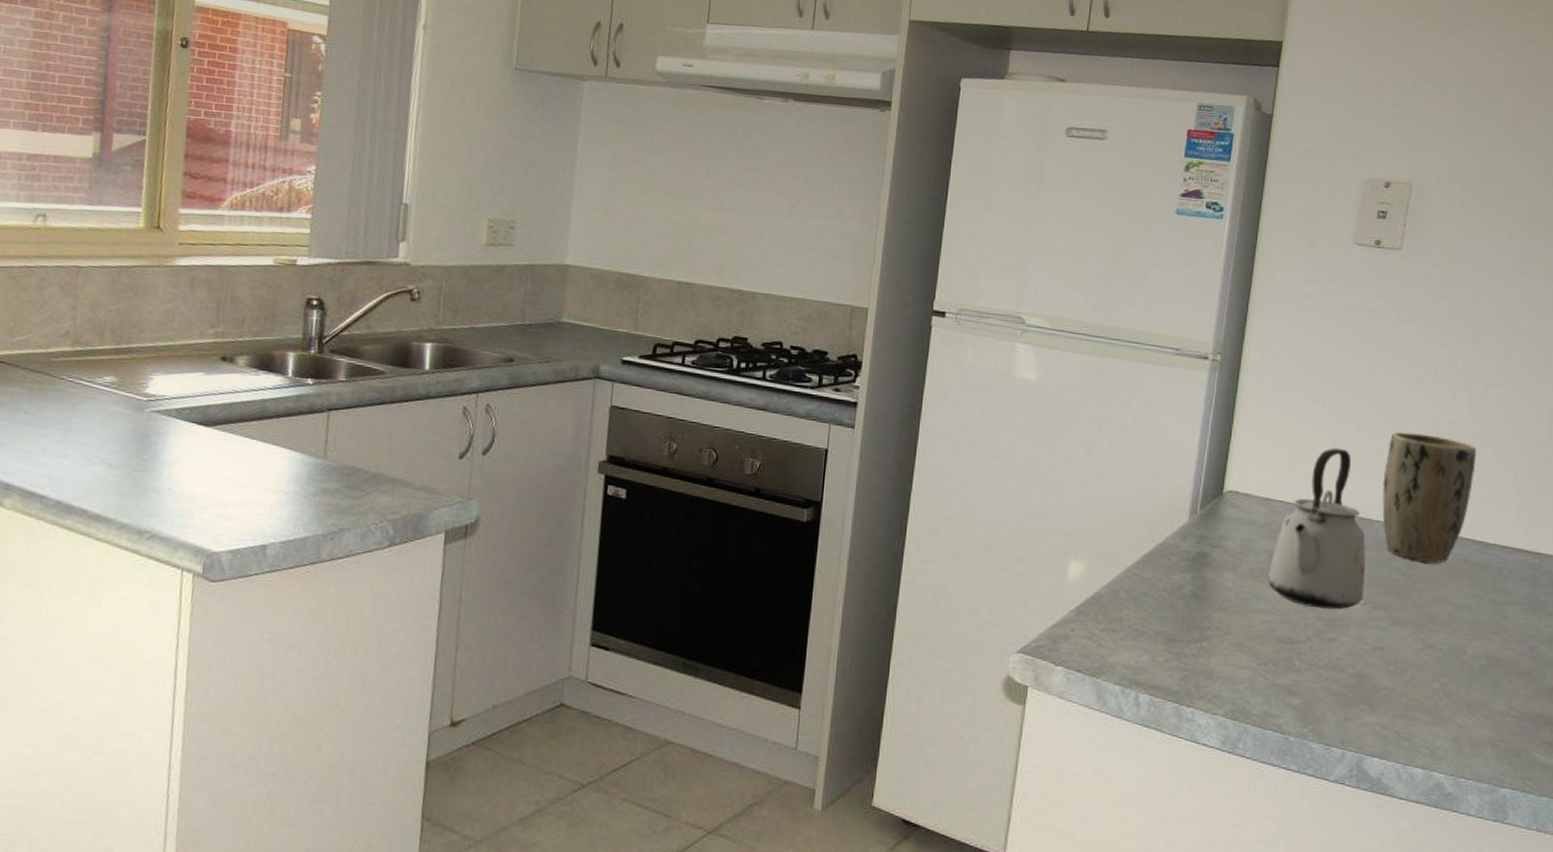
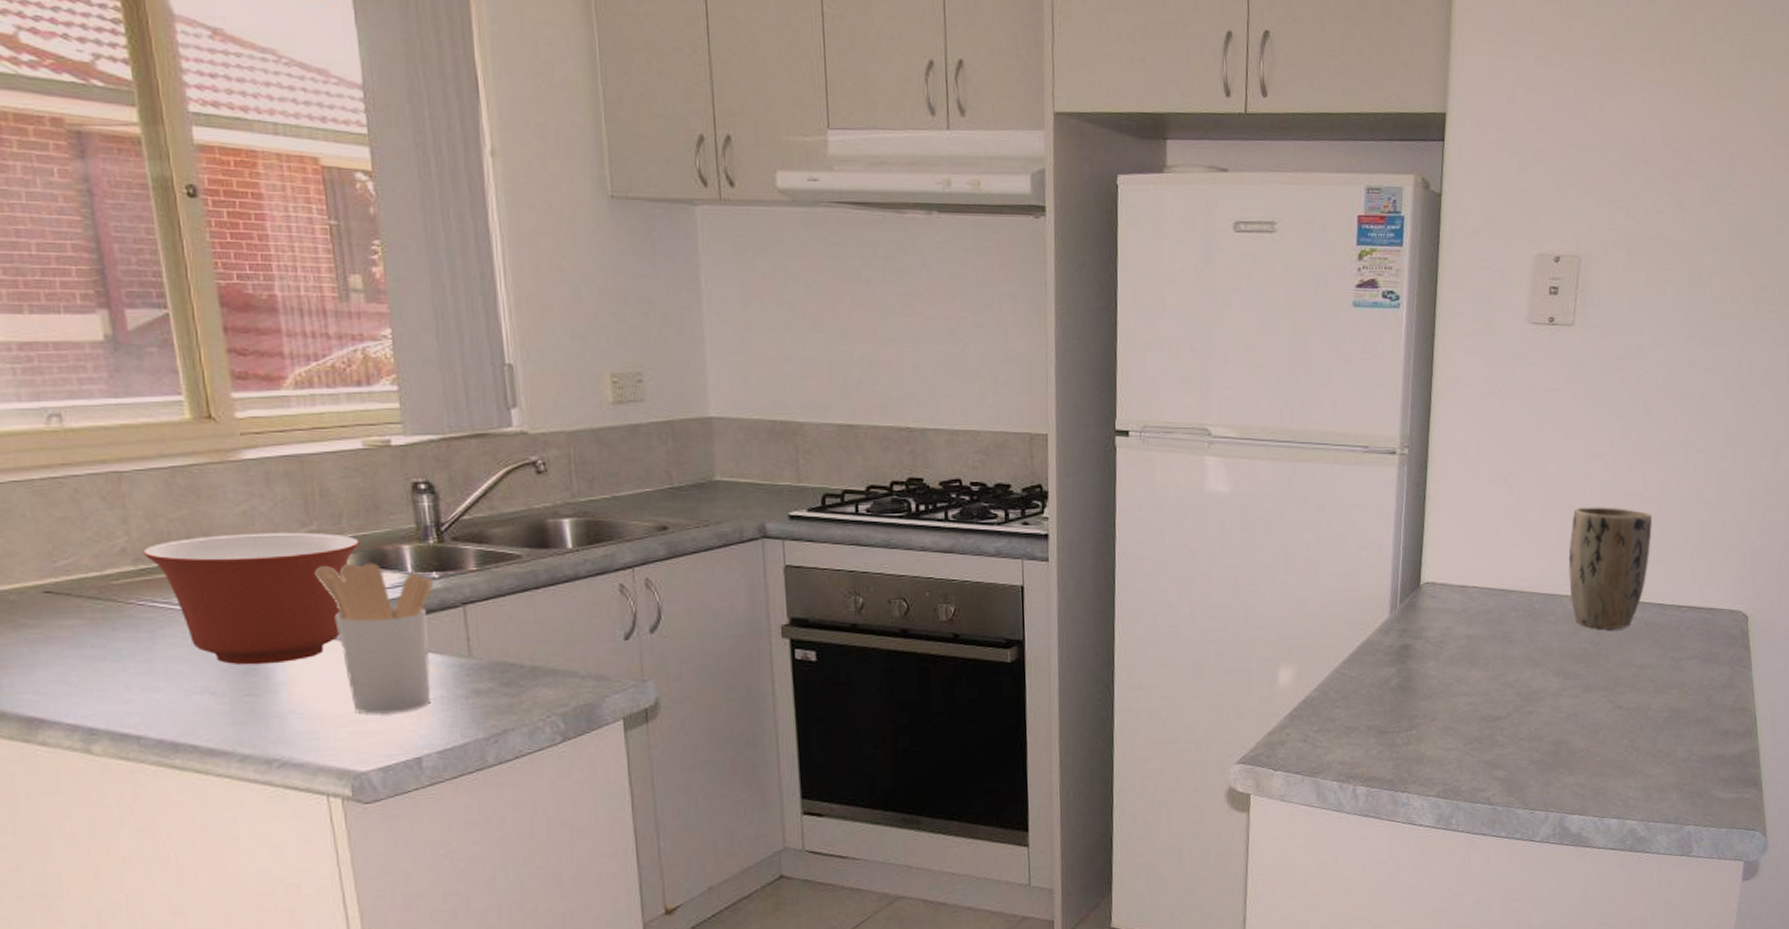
mixing bowl: none [81,328,254,445] -> present [142,532,360,665]
utensil holder: none [213,363,308,503] -> present [315,562,434,715]
kettle: present [1267,448,1367,610] -> none [1467,529,1558,685]

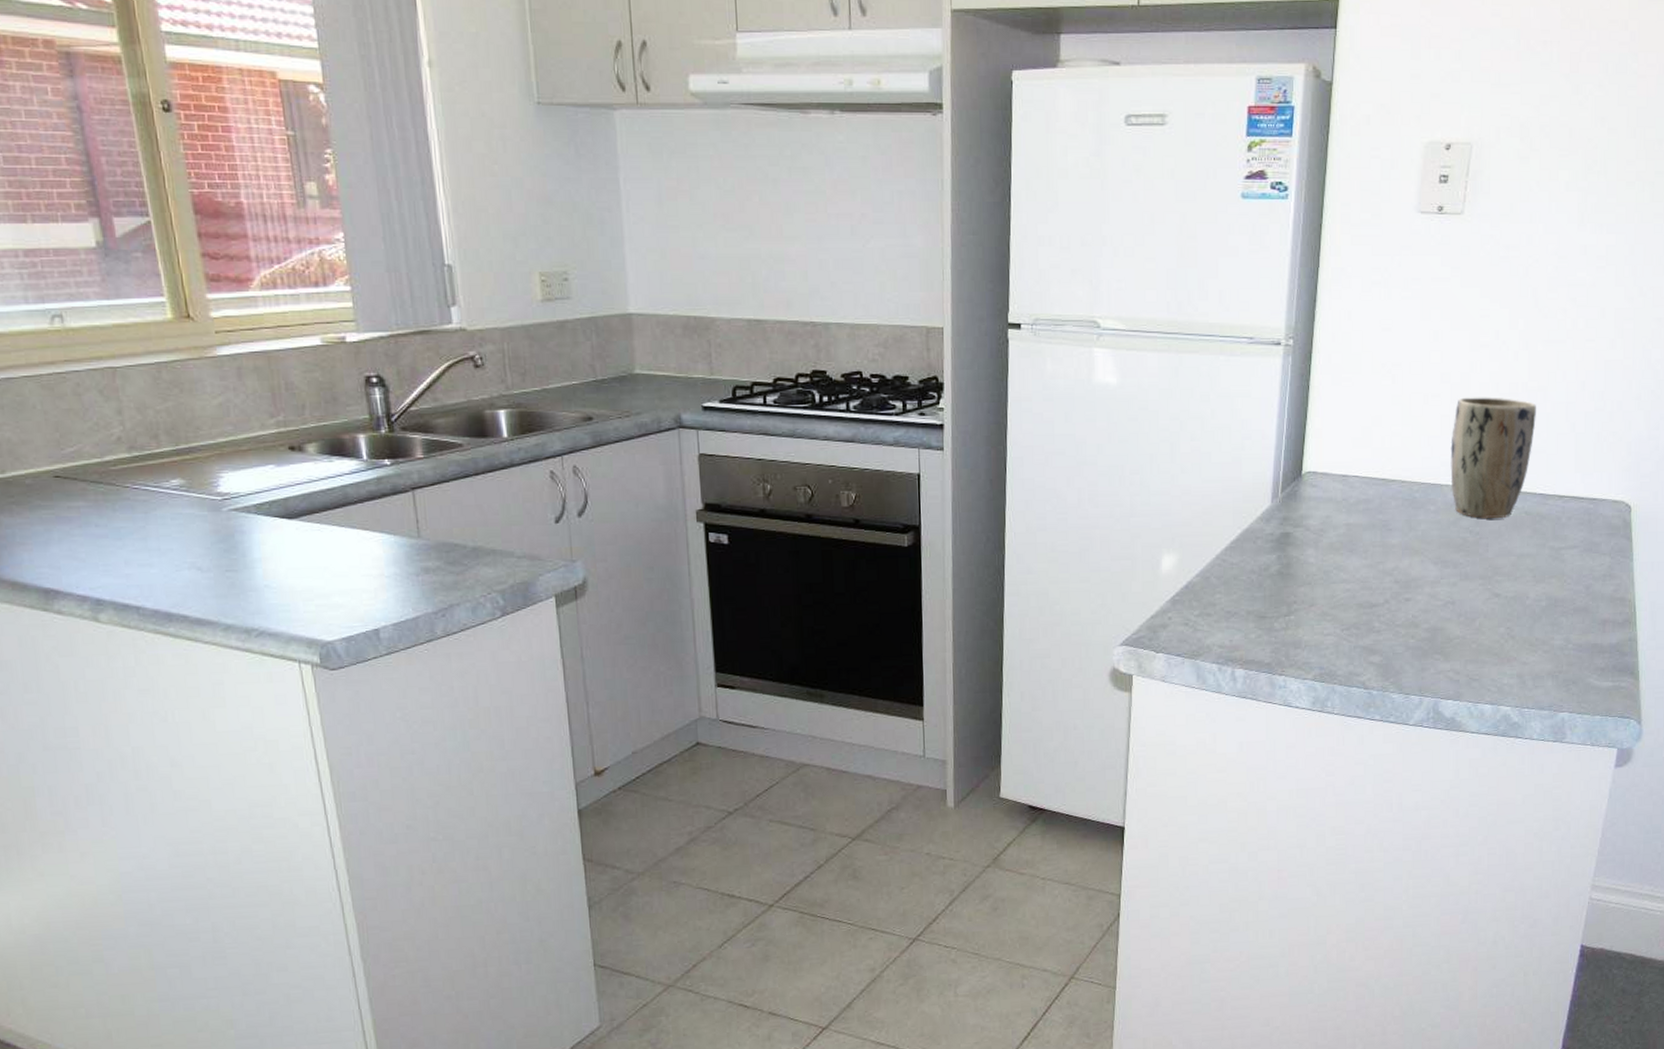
mixing bowl: present [142,532,360,665] -> none [135,422,321,544]
utensil holder: present [315,562,434,715] -> none [283,450,387,590]

